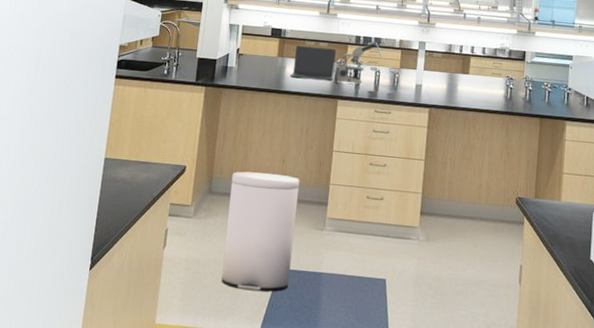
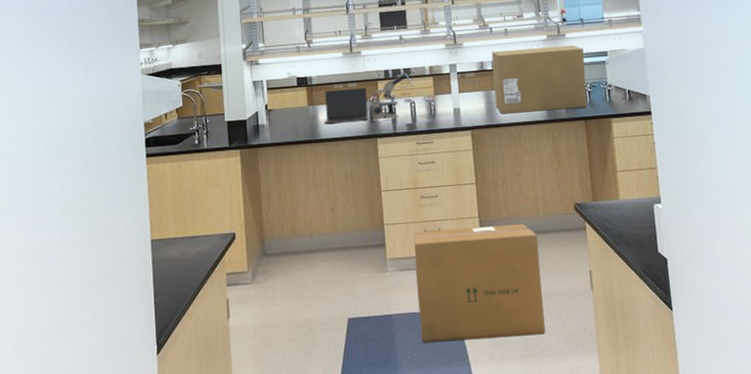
pedal bin: present [221,171,300,292] -> none [283,224,361,346]
box: none [346,196,476,320] -> present [414,223,546,343]
box: none [456,36,550,106] -> present [491,45,587,115]

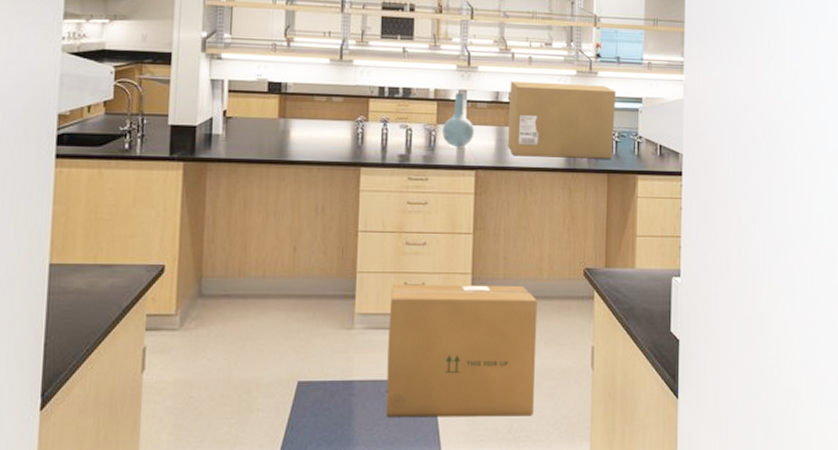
laptop: present [324,88,369,125] -> none [296,103,355,145]
microscope: present [369,73,415,122] -> none [353,93,414,148]
bottle: none [439,67,466,113] -> present [442,93,474,148]

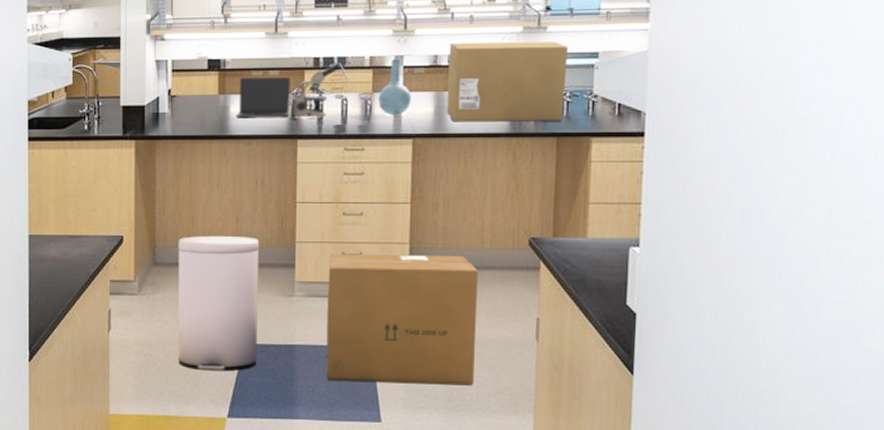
pedal bin: none [223,266,318,413] -> present [178,236,260,372]
laptop: none [296,103,355,145] -> present [236,77,290,119]
microscope: none [353,93,414,148] -> present [290,63,350,120]

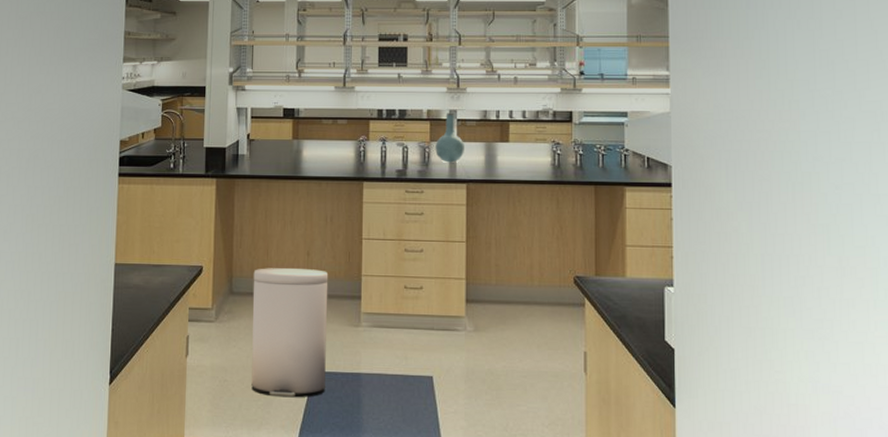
laptop: present [236,77,290,119] -> none [308,125,357,162]
microscope: present [290,63,350,120] -> none [356,114,410,164]
box: present [326,254,479,386] -> none [390,287,529,416]
box: present [446,41,568,122] -> none [496,100,601,172]

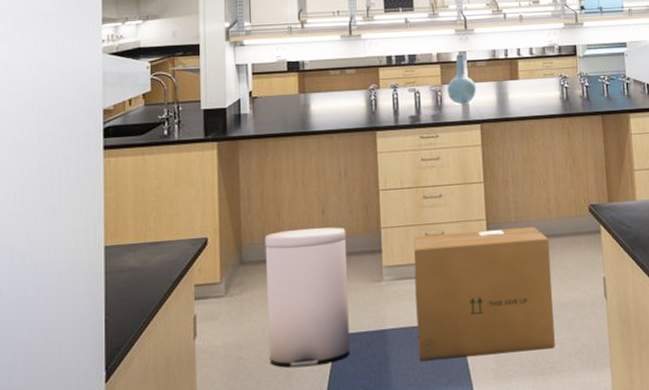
box: none [390,287,529,416] -> present [414,226,555,361]

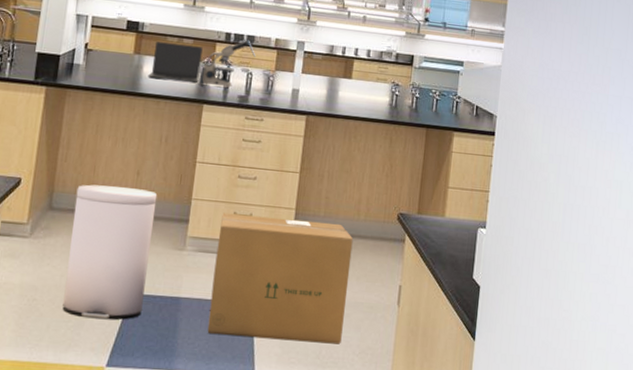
laptop: none [316,75,368,115] -> present [148,42,203,84]
microscope: none [368,60,420,113] -> present [198,40,256,89]
bottle: present [447,54,476,105] -> none [279,43,309,94]

